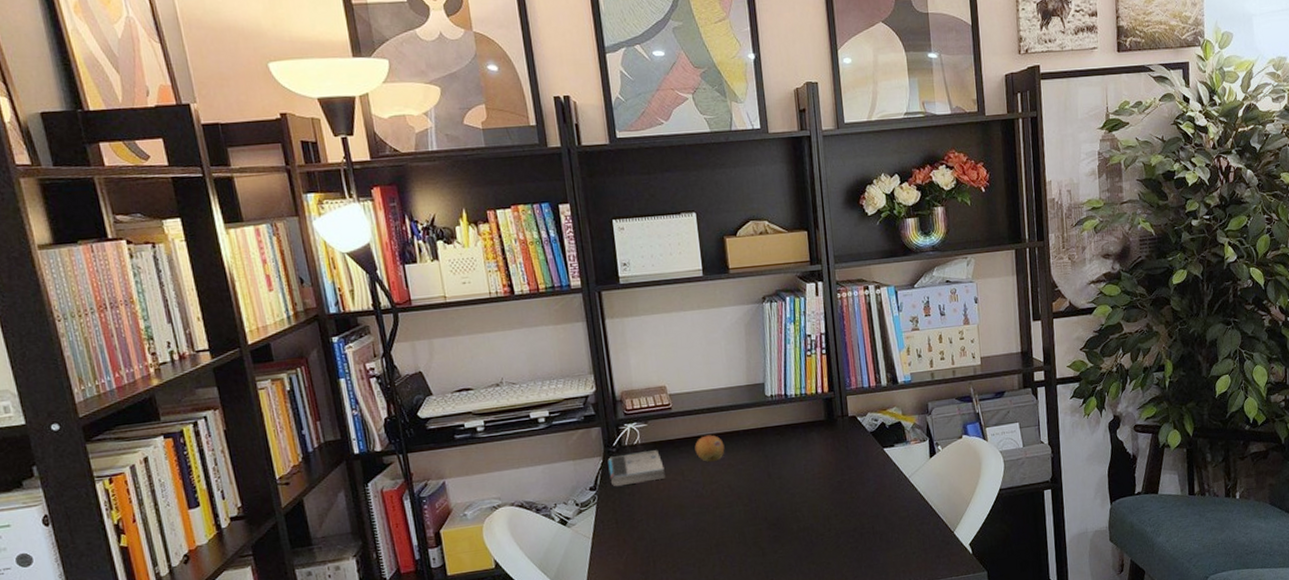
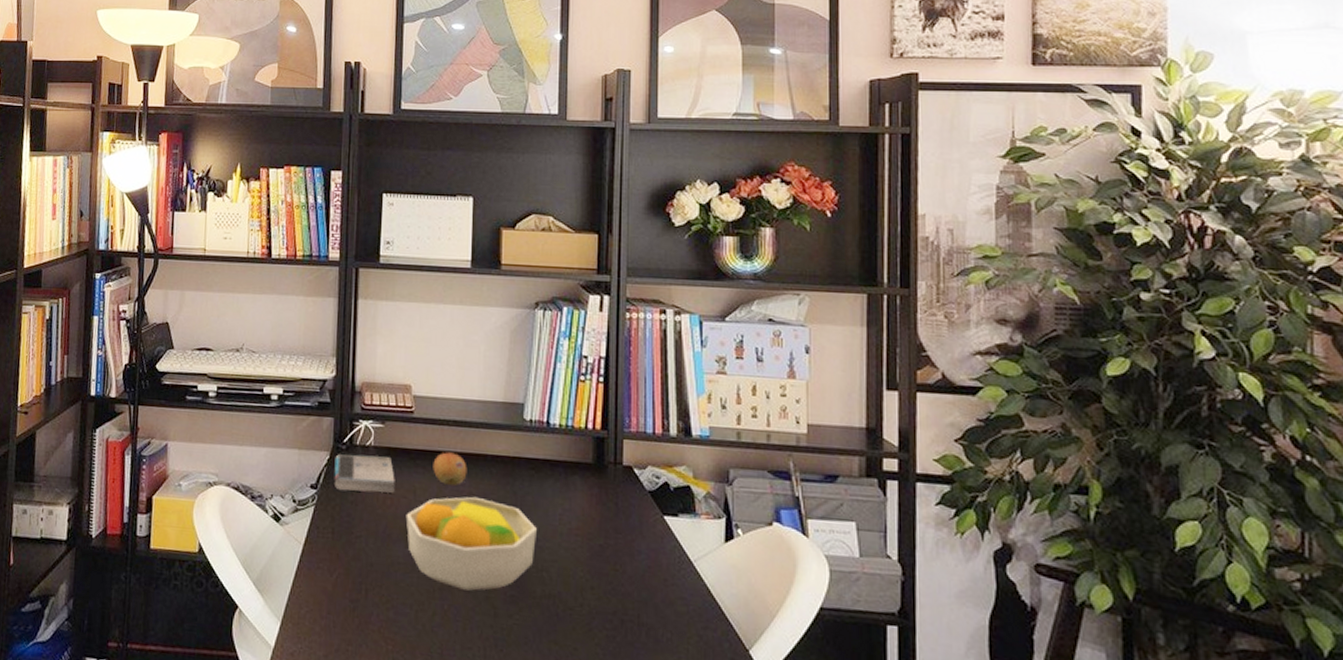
fruit bowl: none [678,466,788,542] -> present [405,496,537,591]

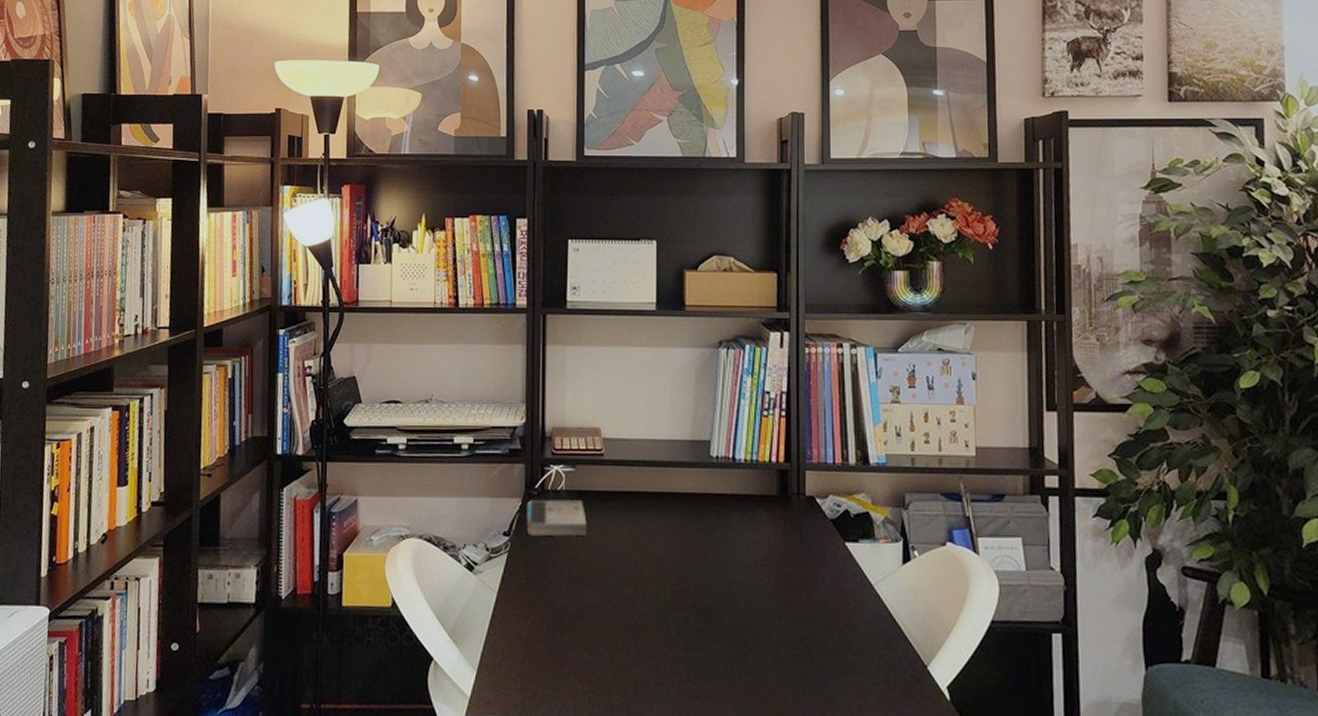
fruit bowl: present [405,496,537,591] -> none [598,534,725,627]
fruit: present [433,452,467,486] -> none [623,492,657,526]

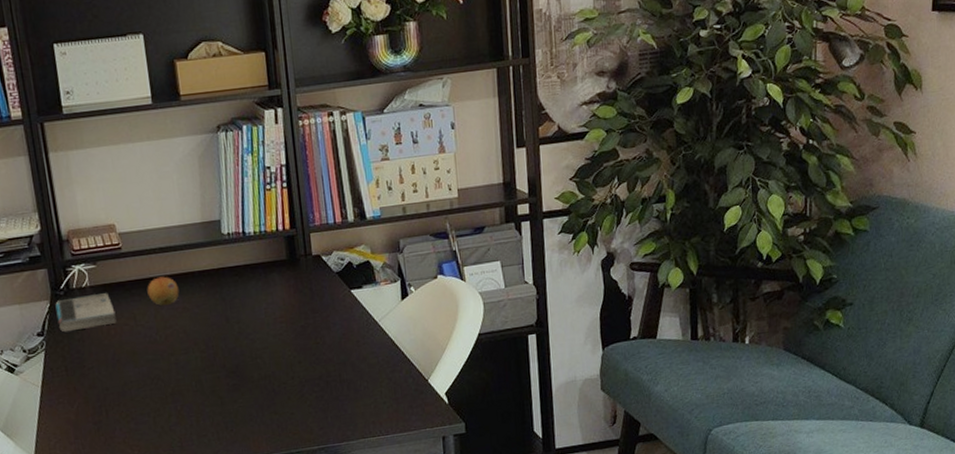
fruit: none [623,492,657,526] -> present [147,276,179,306]

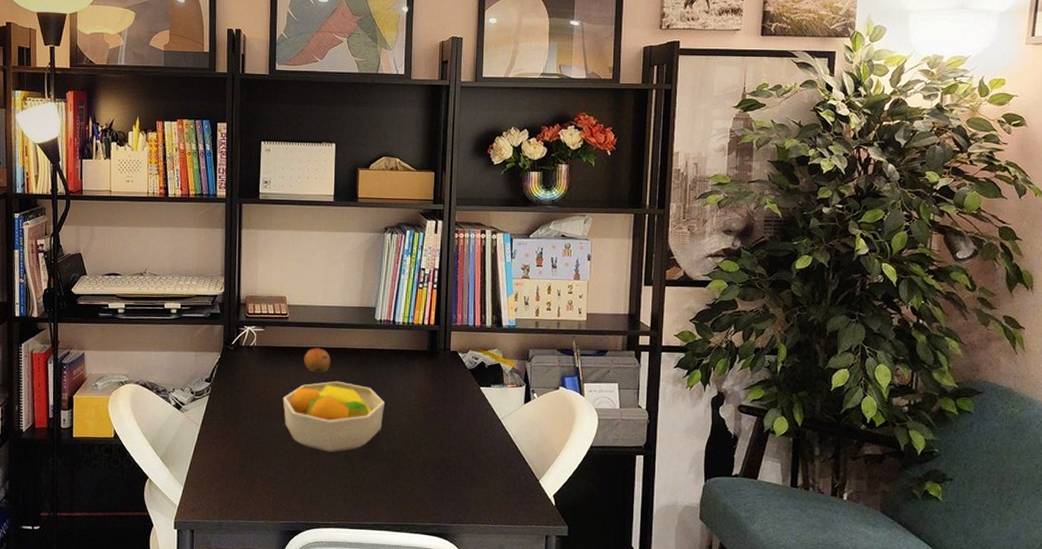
book: present [55,293,117,333] -> none [224,353,274,382]
fruit bowl: none [130,310,248,390] -> present [282,381,384,452]

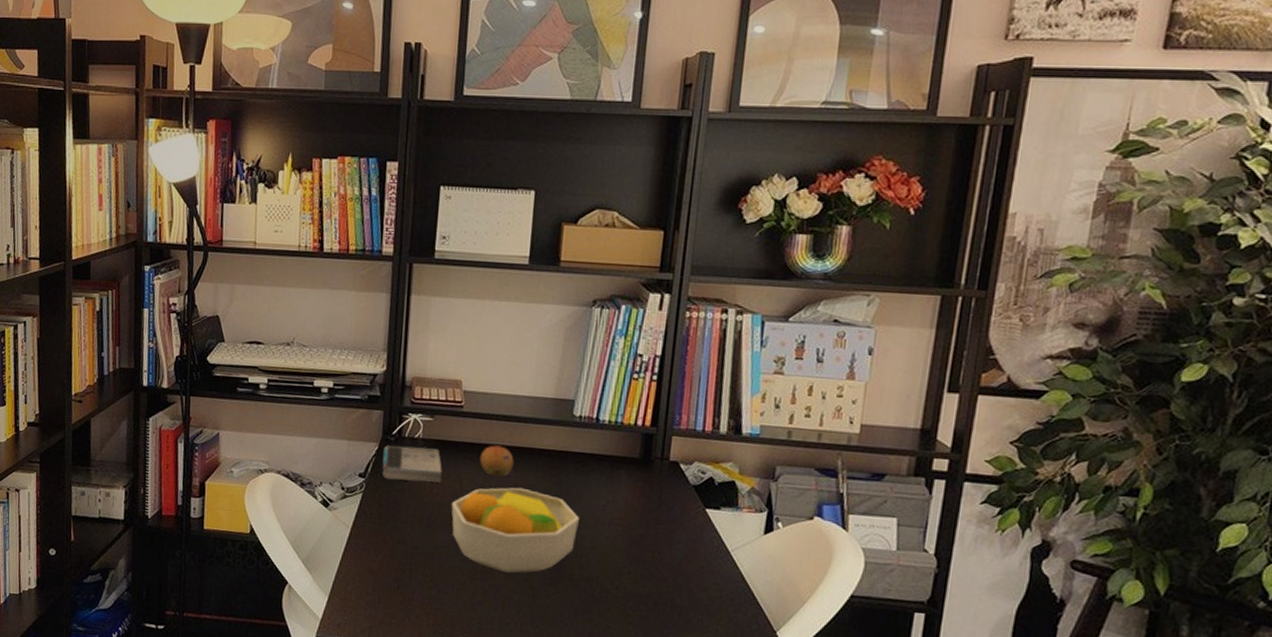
book: none [224,353,274,382] -> present [381,445,442,483]

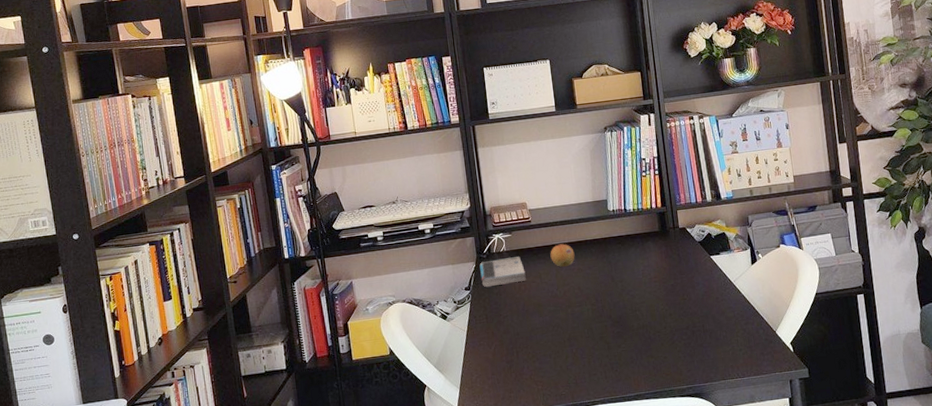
fruit bowl: present [451,487,579,573] -> none [536,270,629,336]

